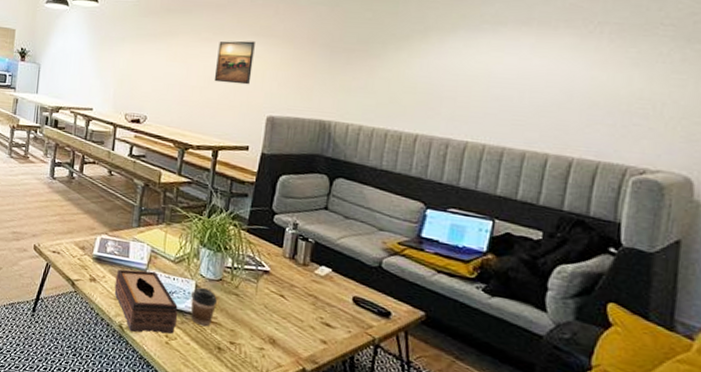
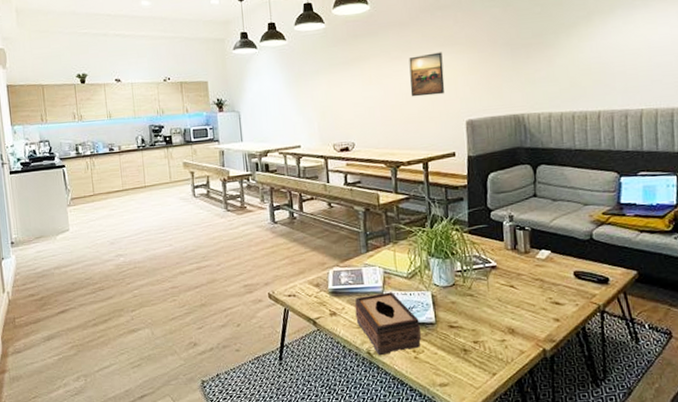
coffee cup: present [190,287,218,327] -> none [429,295,455,333]

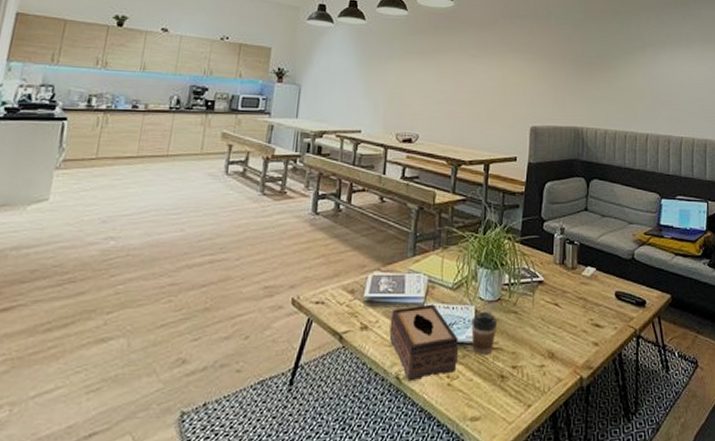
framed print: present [409,52,445,97] -> none [481,57,516,98]
coffee cup: none [429,295,455,333] -> present [471,311,498,356]

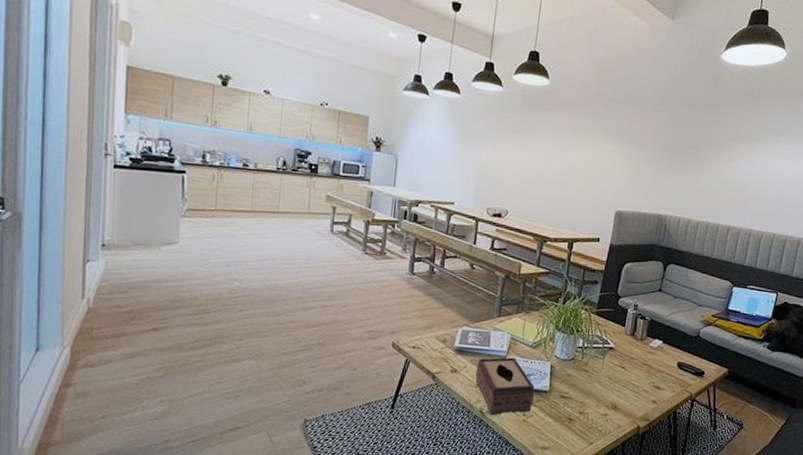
coffee cup: present [471,311,498,356] -> none [546,367,570,402]

